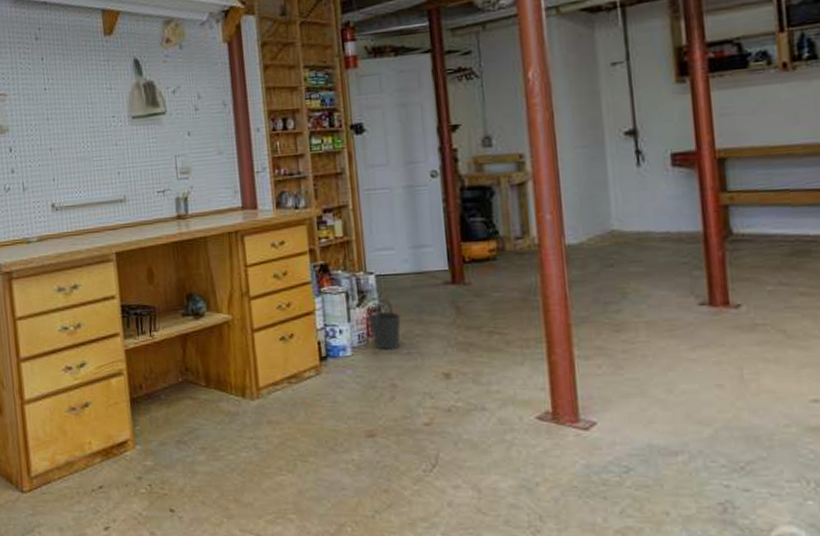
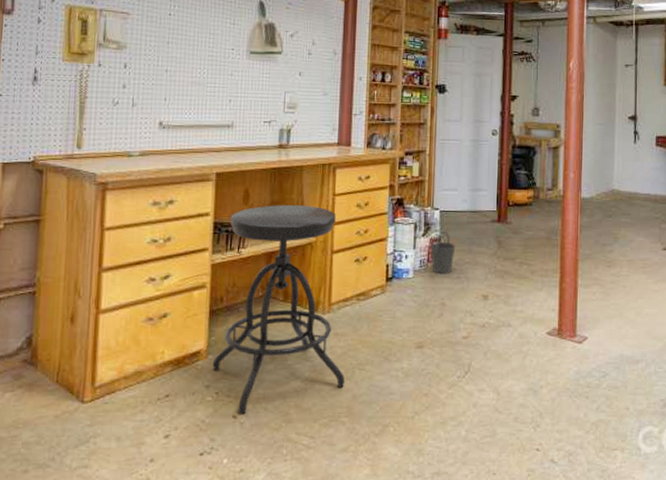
stool: none [137,280,287,509] -> present [212,205,344,415]

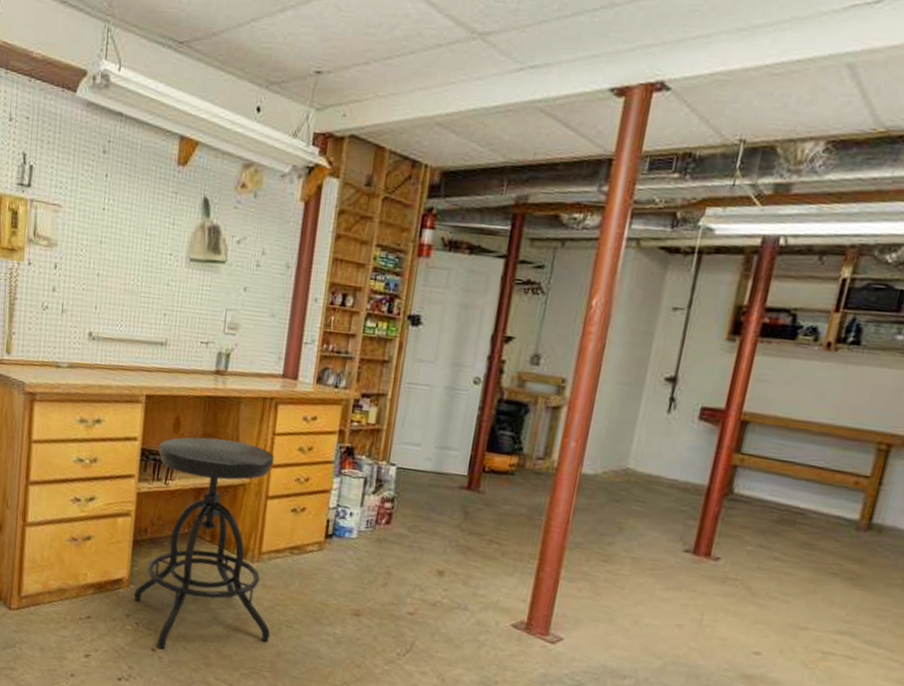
bucket: present [429,231,456,274] -> none [379,490,412,541]

